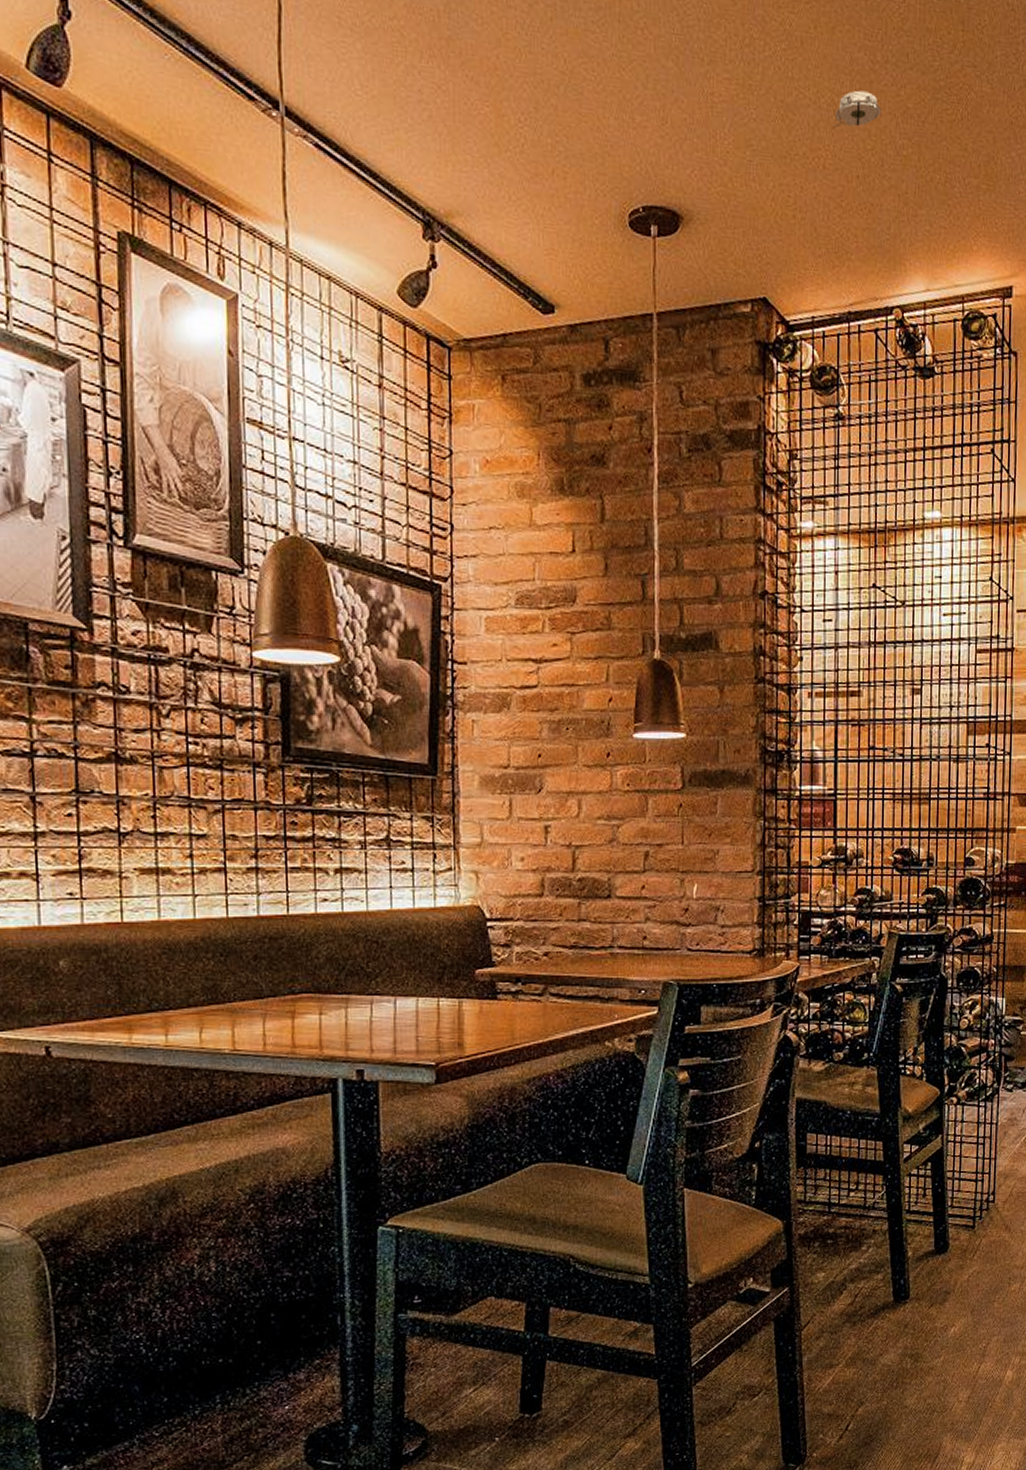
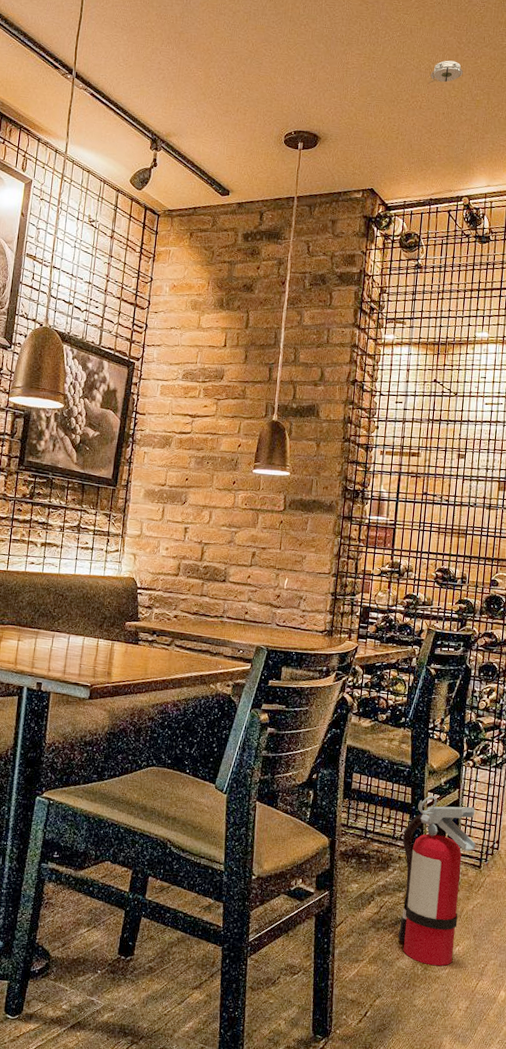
fire extinguisher: none [876,1148,966,1356] -> present [397,796,476,967]

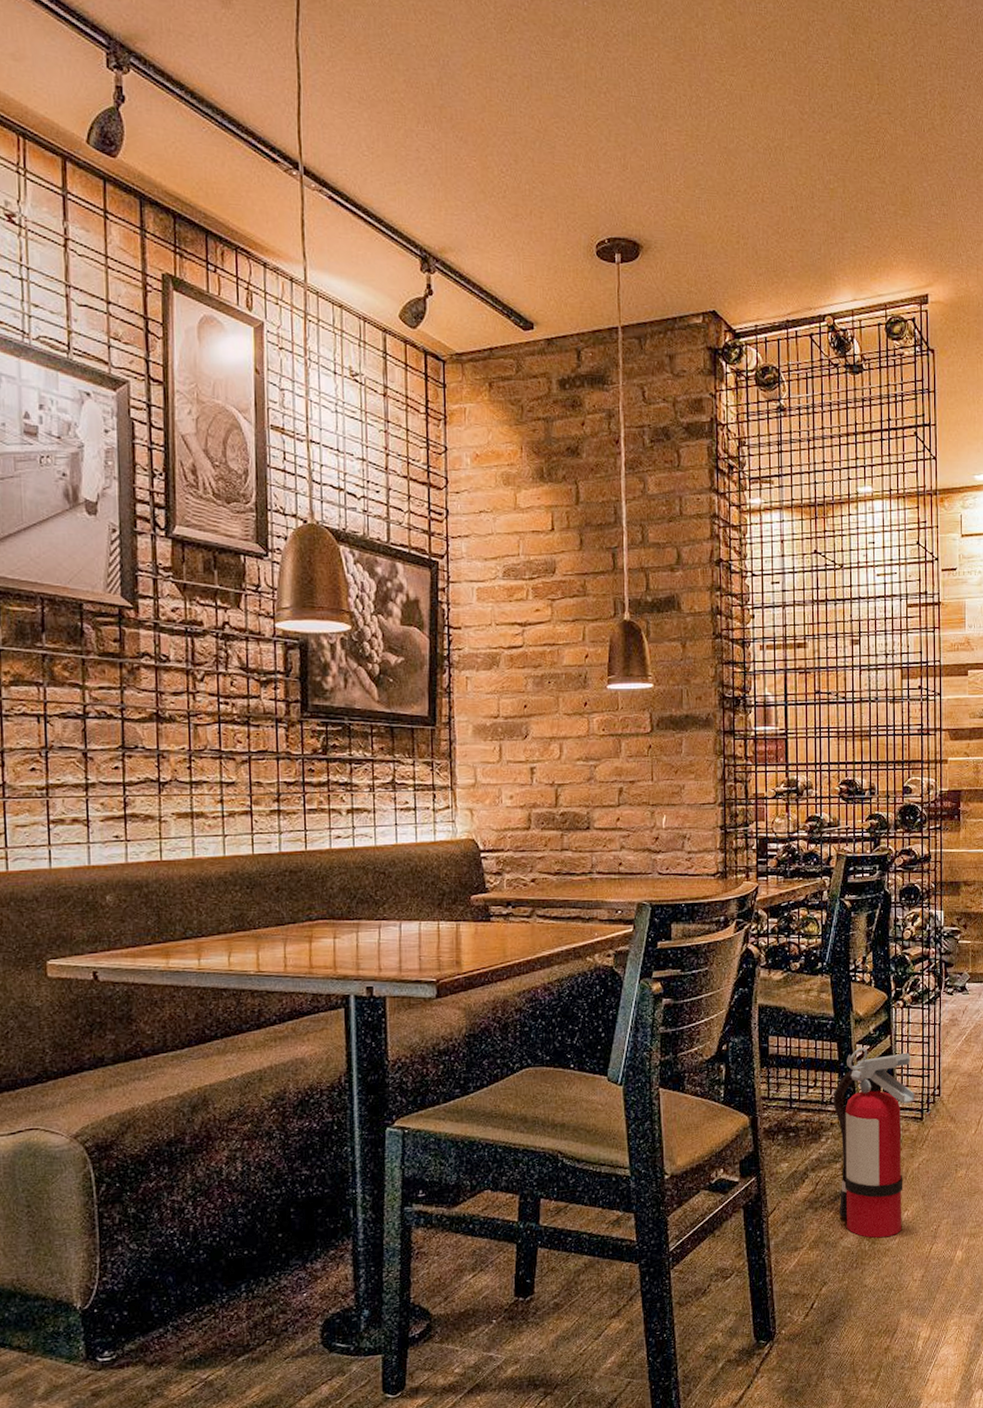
smoke detector: present [429,60,463,84] -> none [770,136,810,169]

